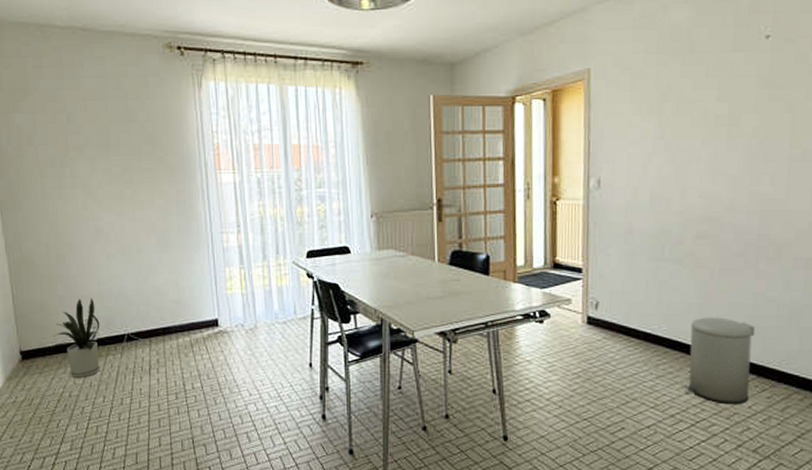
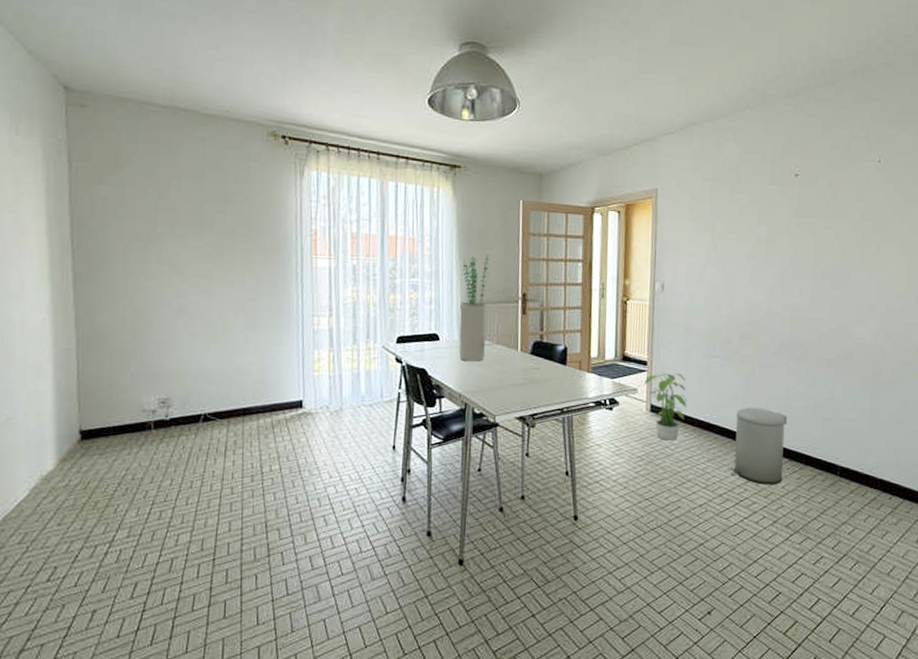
house plant: present [50,298,101,378] -> none [115,376,175,460]
vase: none [371,158,400,274] -> present [459,254,490,362]
potted plant: none [579,279,631,356] -> present [644,371,687,441]

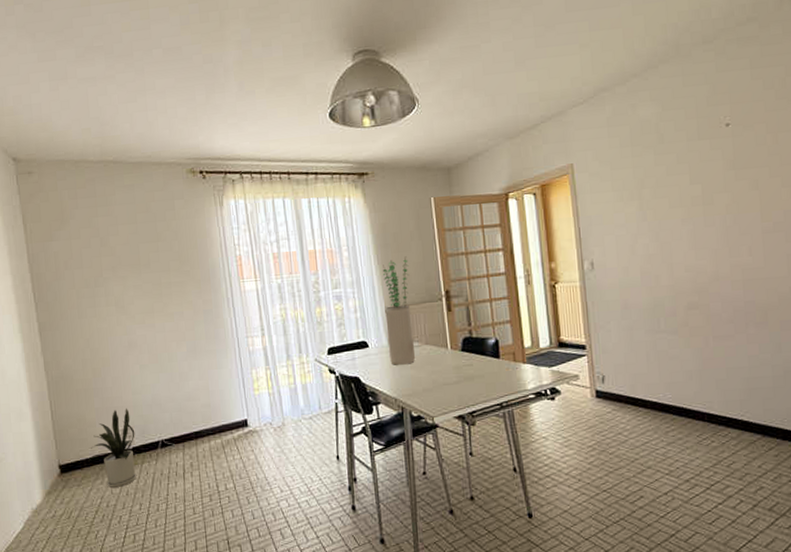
house plant: none [115,376,175,460] -> present [87,408,137,487]
potted plant: present [644,371,687,441] -> none [585,354,636,427]
pedal bin: present [727,407,788,485] -> none [691,381,758,466]

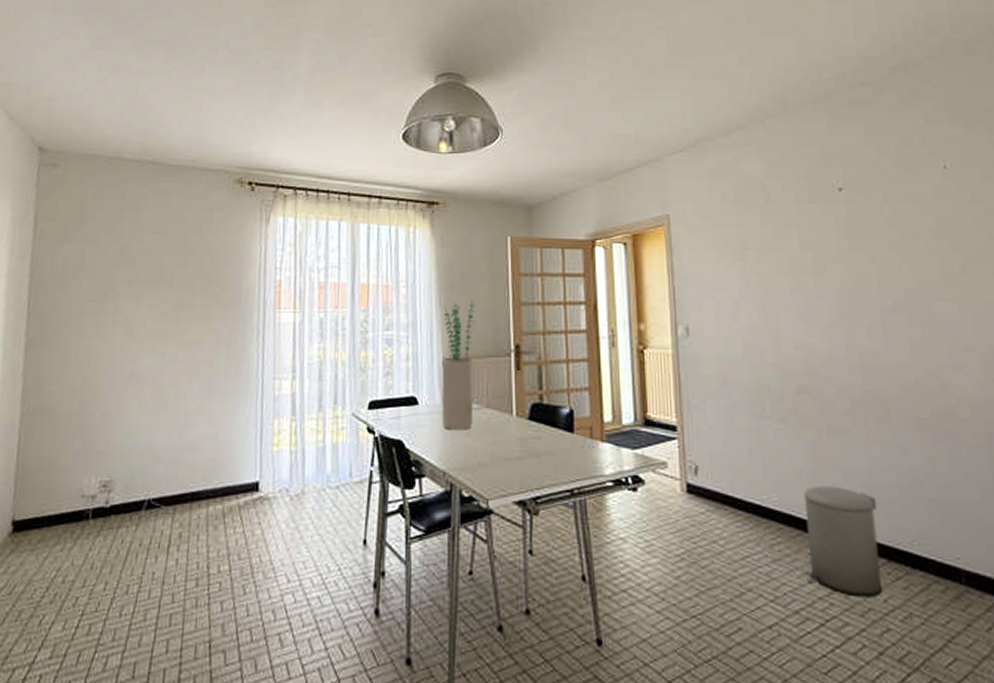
house plant: present [87,408,137,487] -> none [50,454,117,557]
pedal bin: none [691,381,758,466] -> present [801,486,883,598]

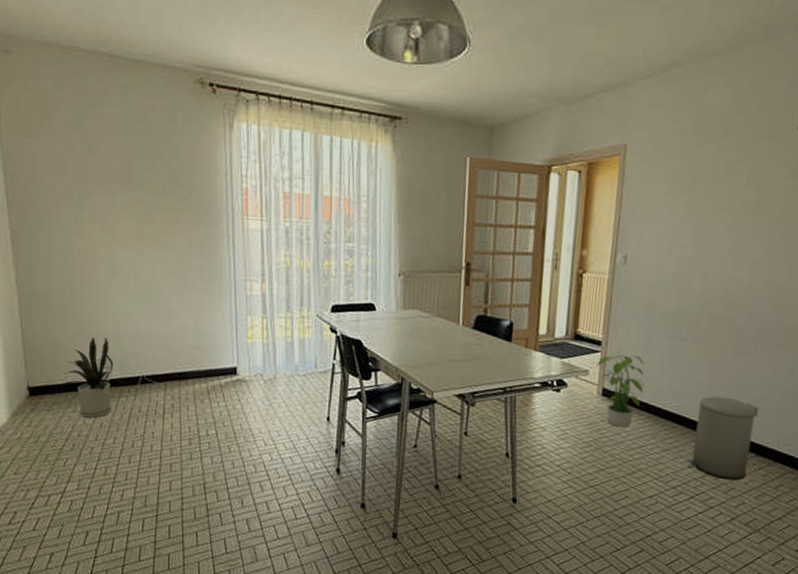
house plant: none [50,454,117,557] -> present [59,337,114,418]
vase: present [441,300,475,430] -> none [396,218,431,335]
potted plant: none [675,439,735,533] -> present [596,353,645,428]

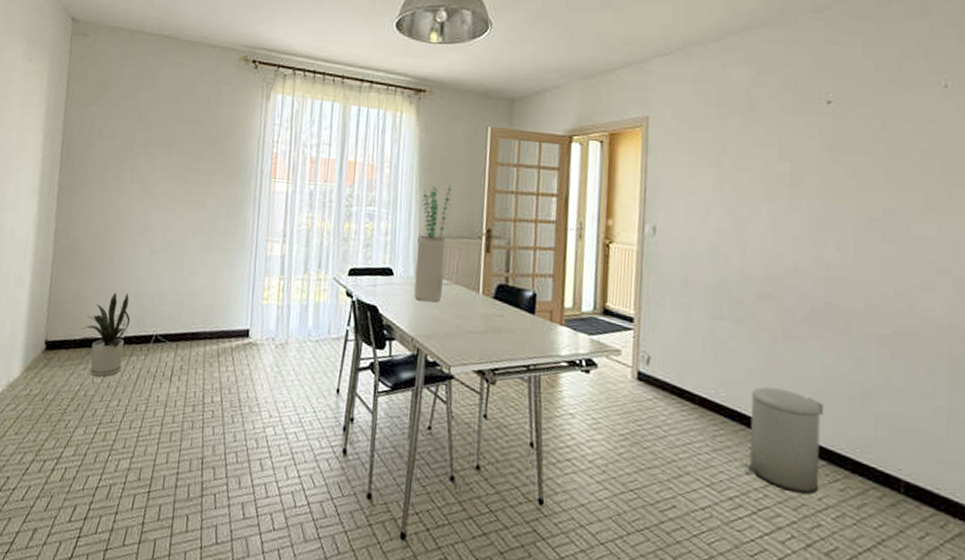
vase: none [396,218,431,335] -> present [414,184,452,303]
potted plant: present [596,353,645,428] -> none [629,331,685,420]

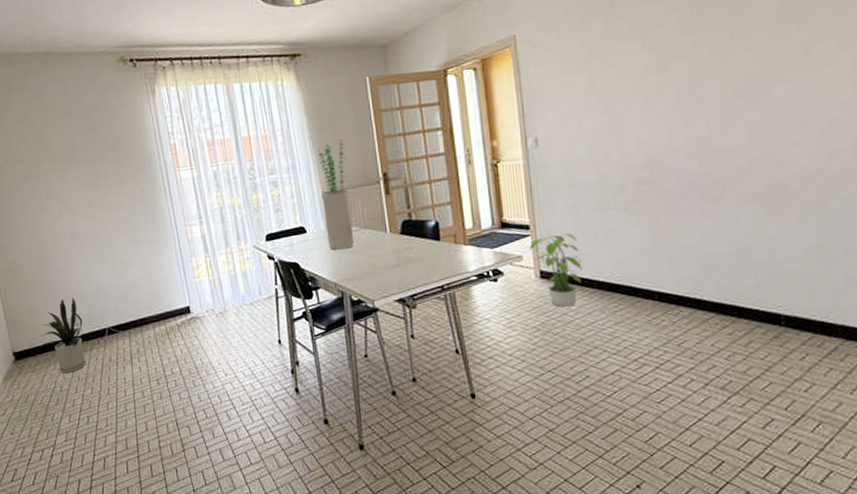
potted plant: none [629,331,685,420] -> present [529,233,583,307]
pedal bin: present [739,387,825,495] -> none [640,259,711,345]

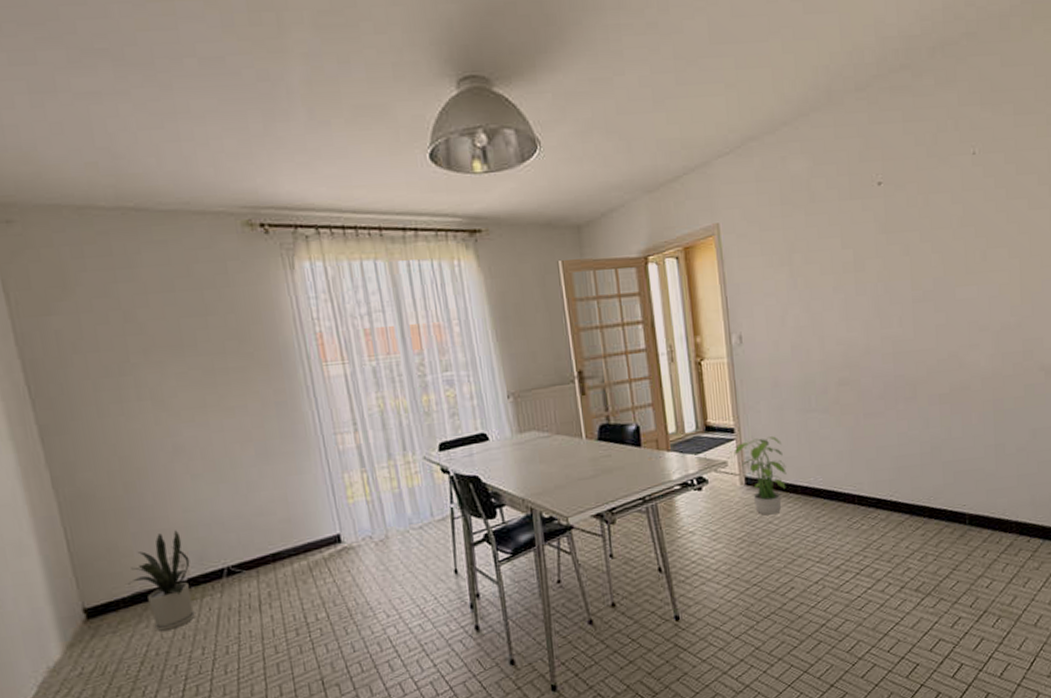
vase: present [318,139,355,250] -> none [502,331,546,460]

